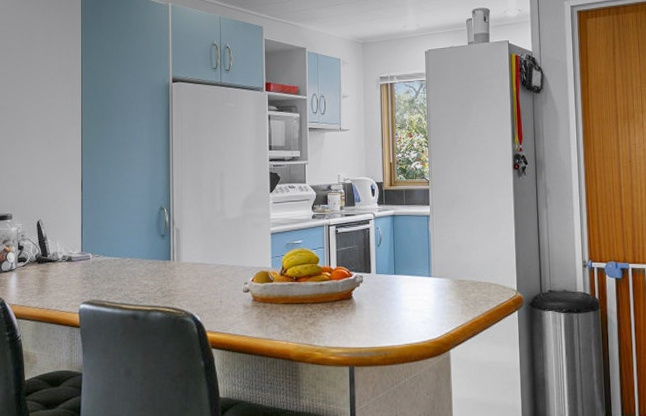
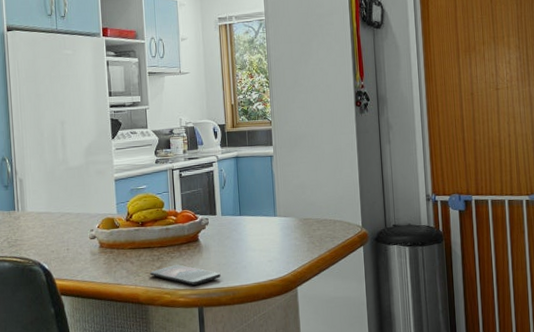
smartphone: none [301,322,373,345] -> present [149,264,221,286]

